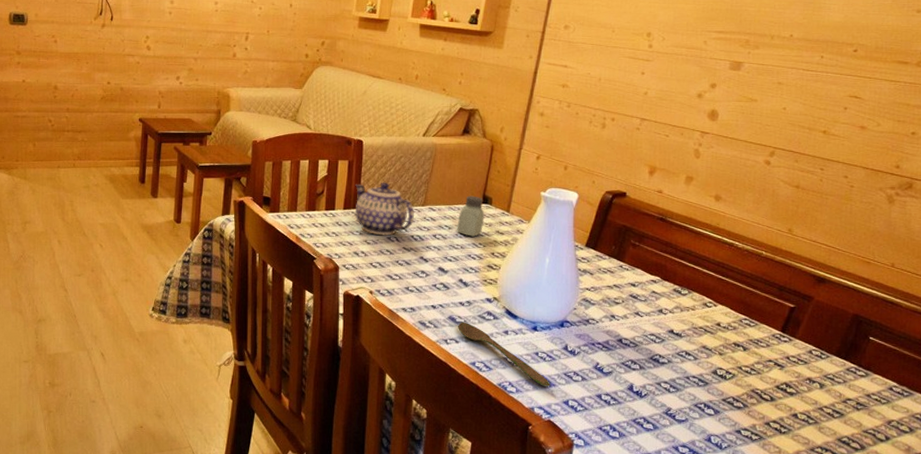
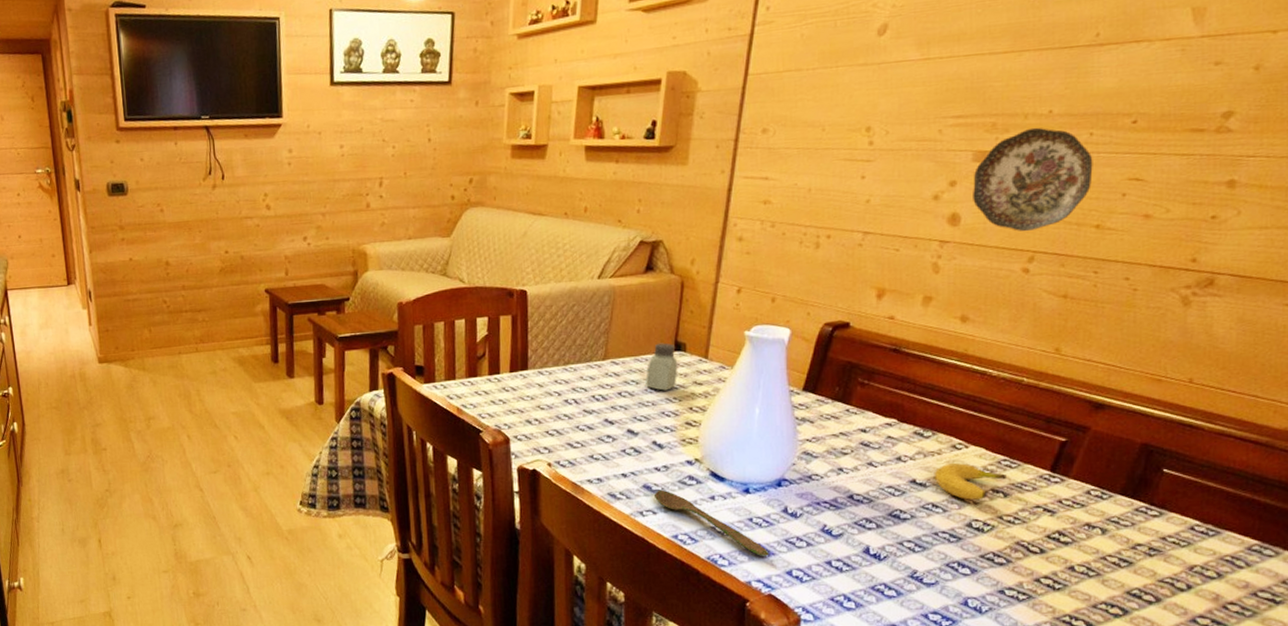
teapot: present [355,182,415,236] -> none [521,336,595,399]
fruit: none [688,319,746,351] -> present [934,463,1006,500]
decorative plate: none [728,47,823,131] -> present [973,127,1093,232]

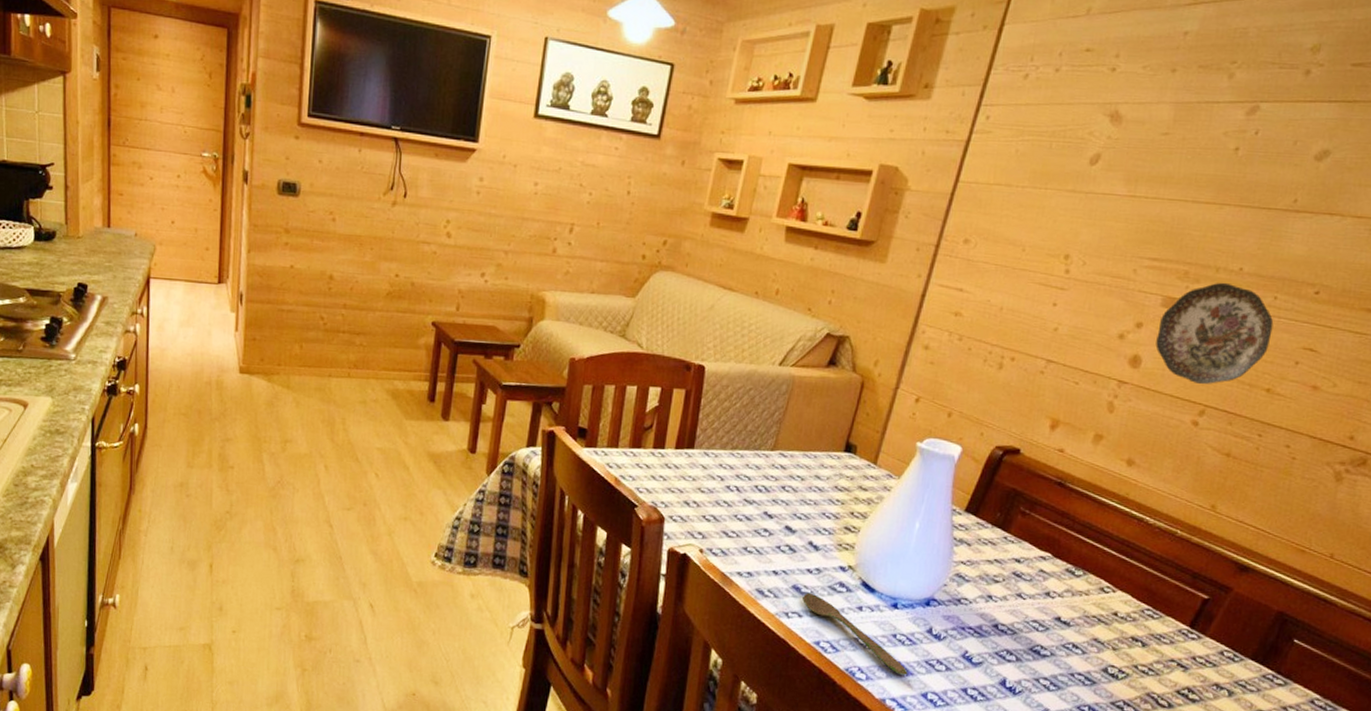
saltshaker: present [646,343,678,391] -> none [811,441,847,492]
fruit: present [934,463,1006,500] -> none [1078,605,1148,646]

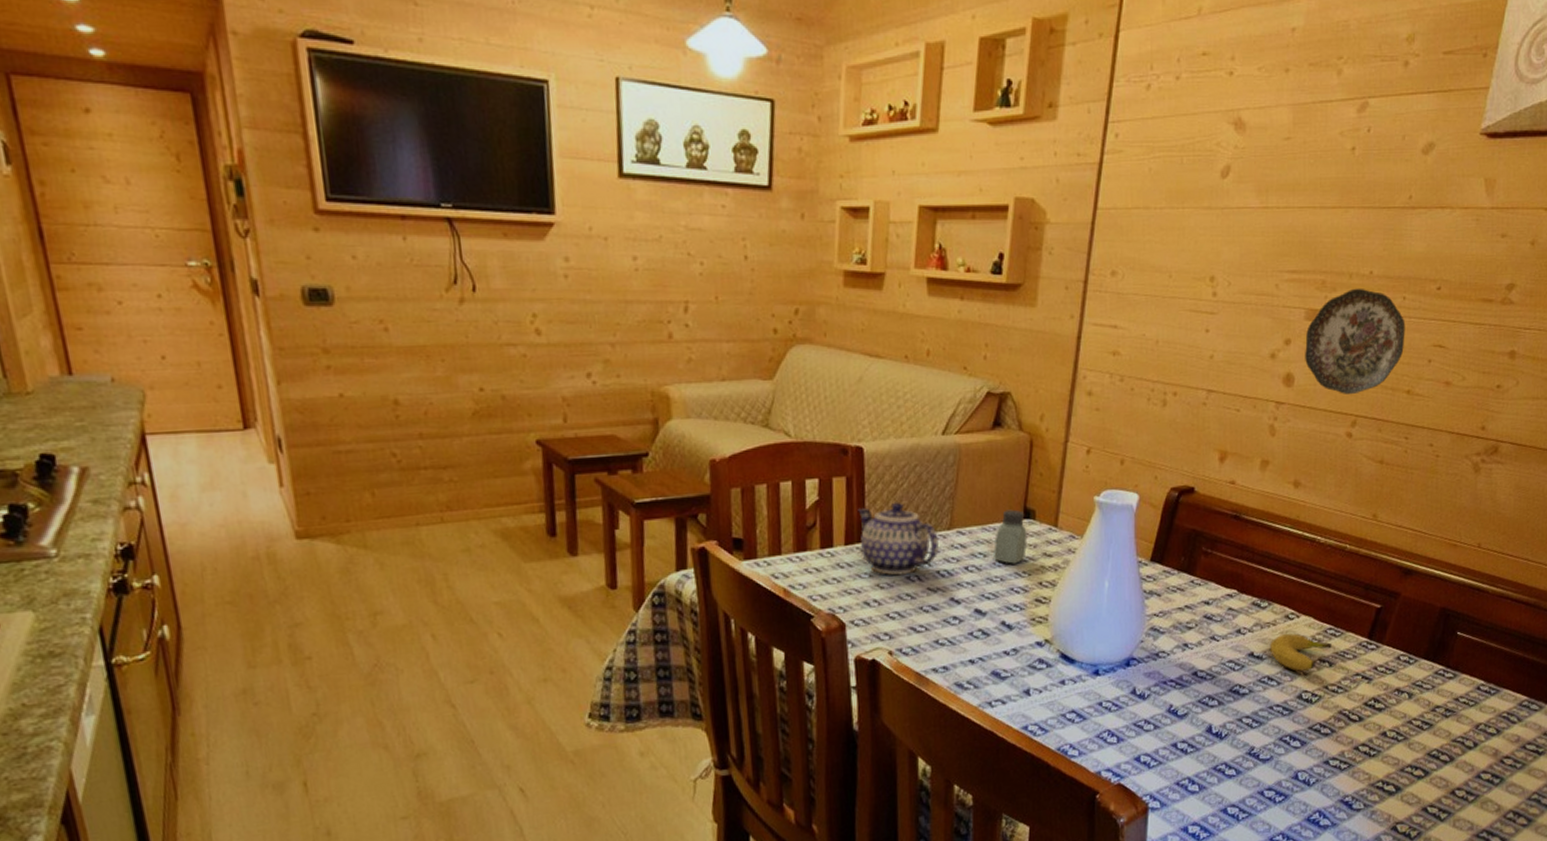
teapot: none [689,418,762,484] -> present [858,502,940,576]
spoon: present [802,592,908,675] -> none [1004,675,1118,743]
saltshaker: none [811,441,847,492] -> present [994,509,1028,564]
fruit: none [1078,605,1148,646] -> present [1269,633,1332,671]

